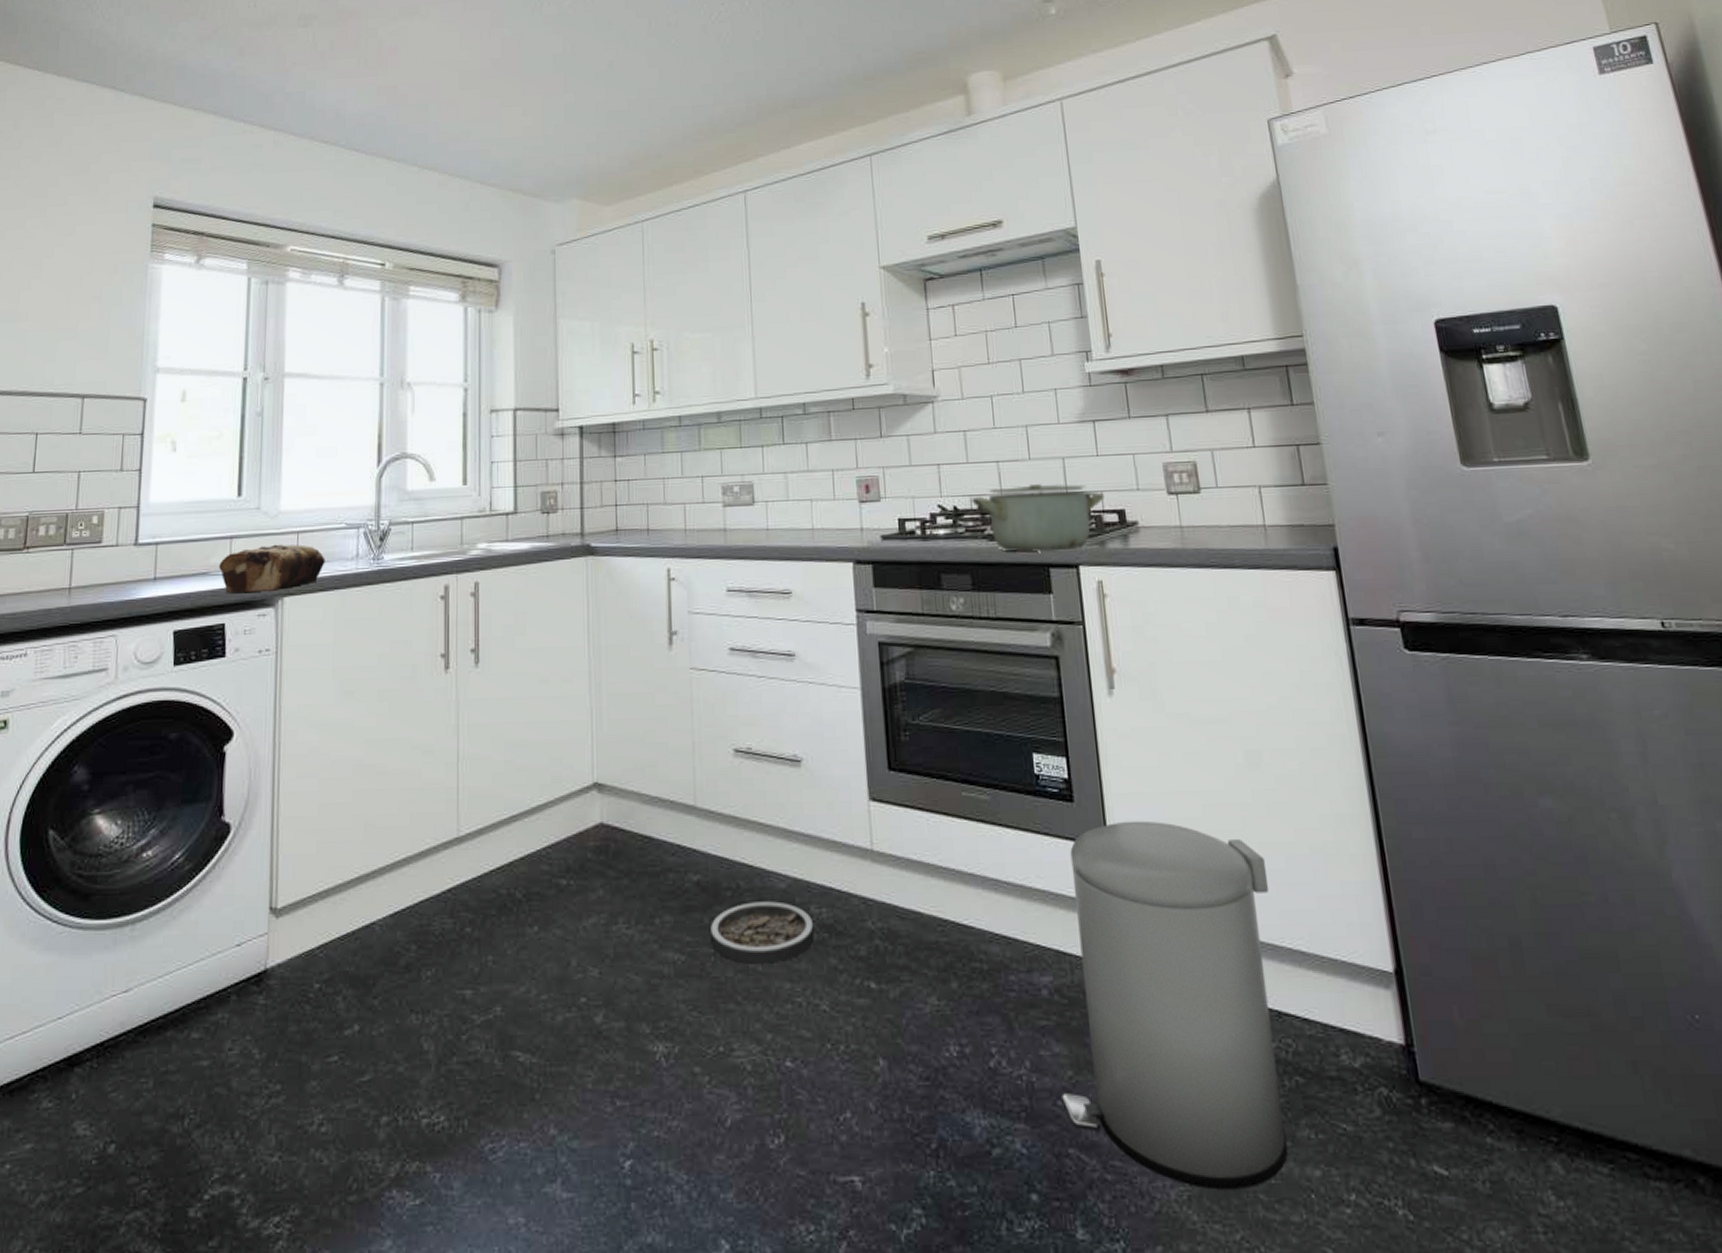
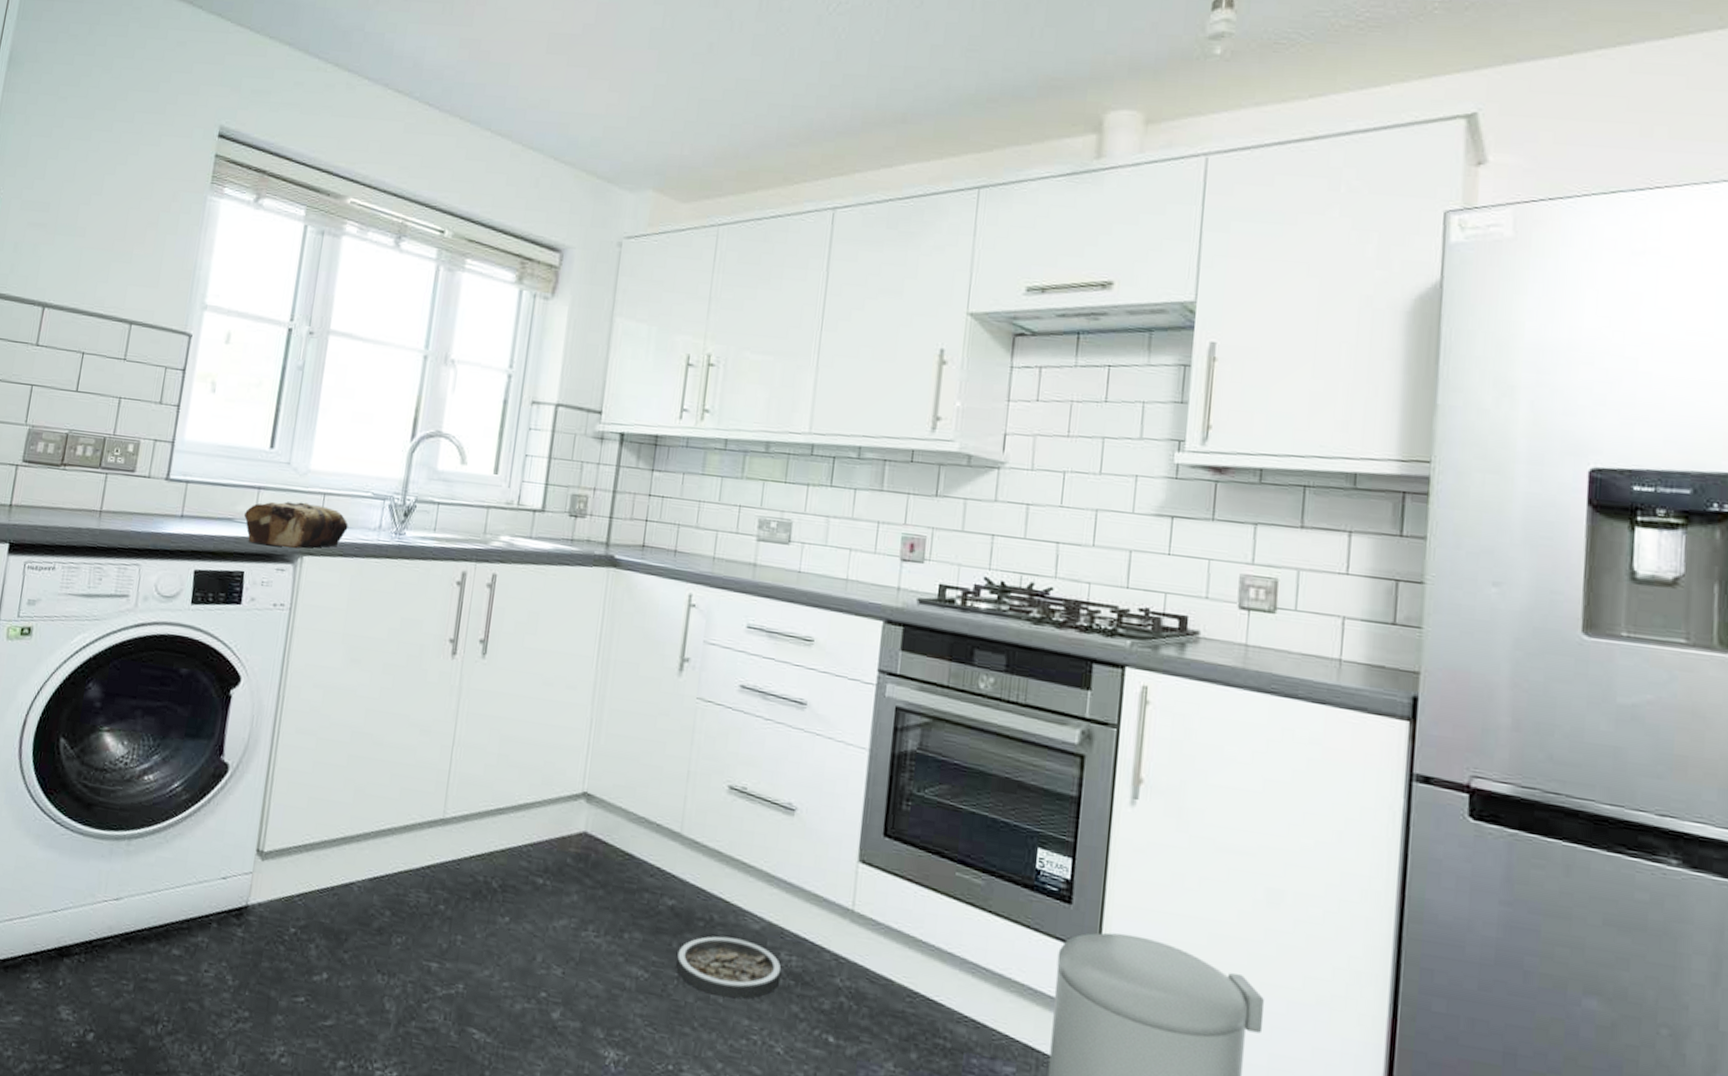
cooking pot: present [972,483,1104,553] -> none [1022,570,1168,649]

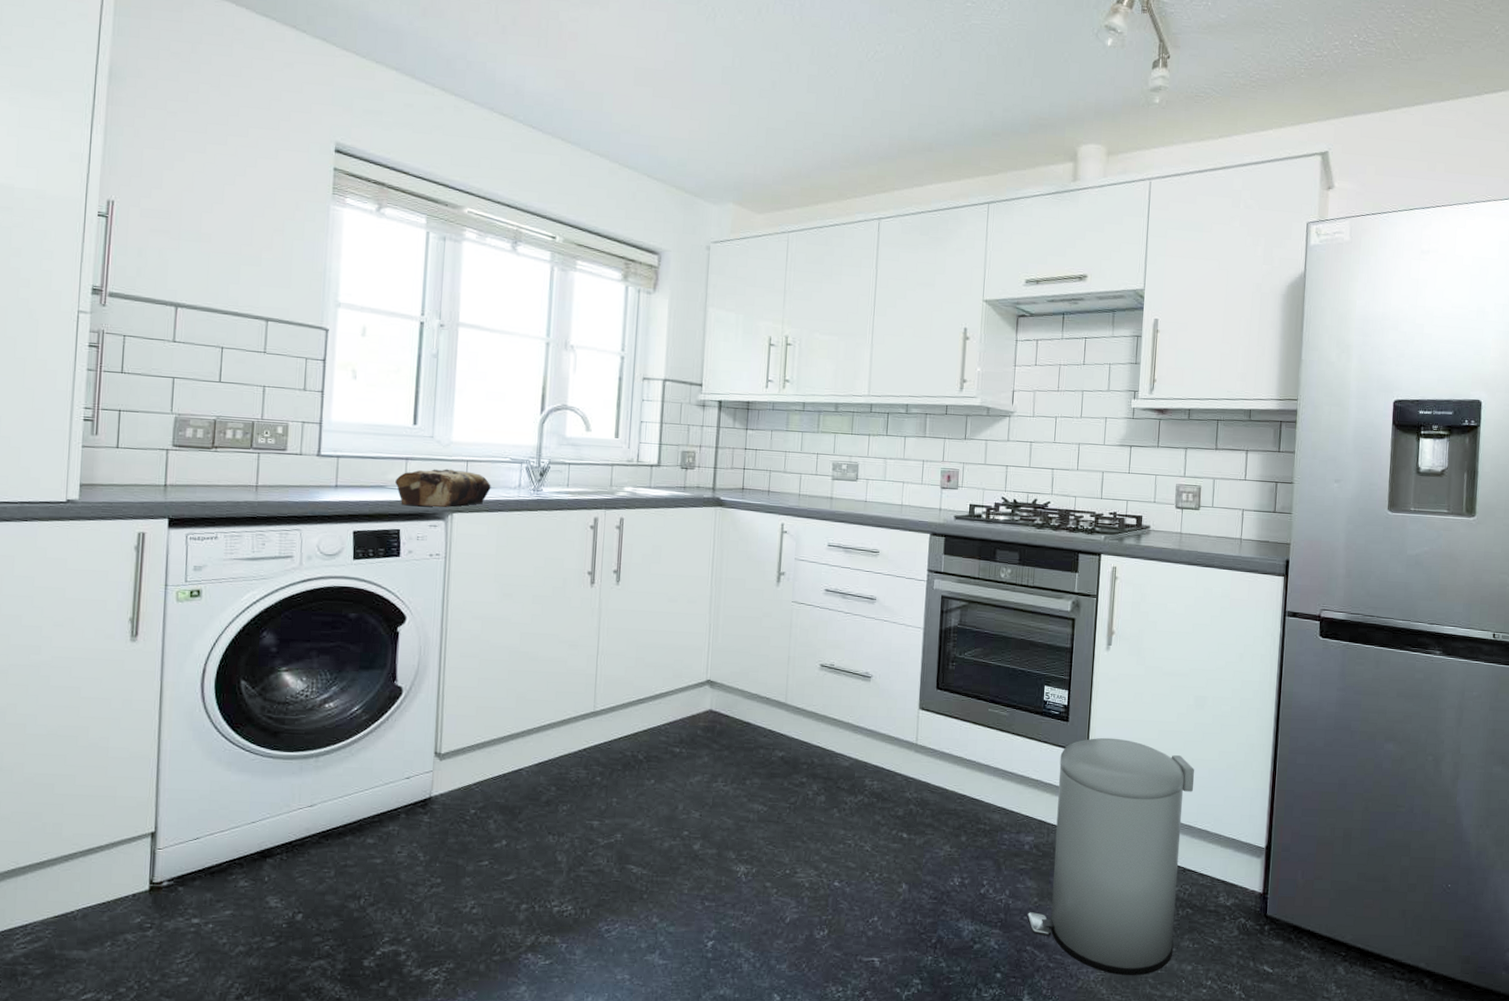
pet bowl: present [676,936,782,999] -> none [788,773,867,817]

